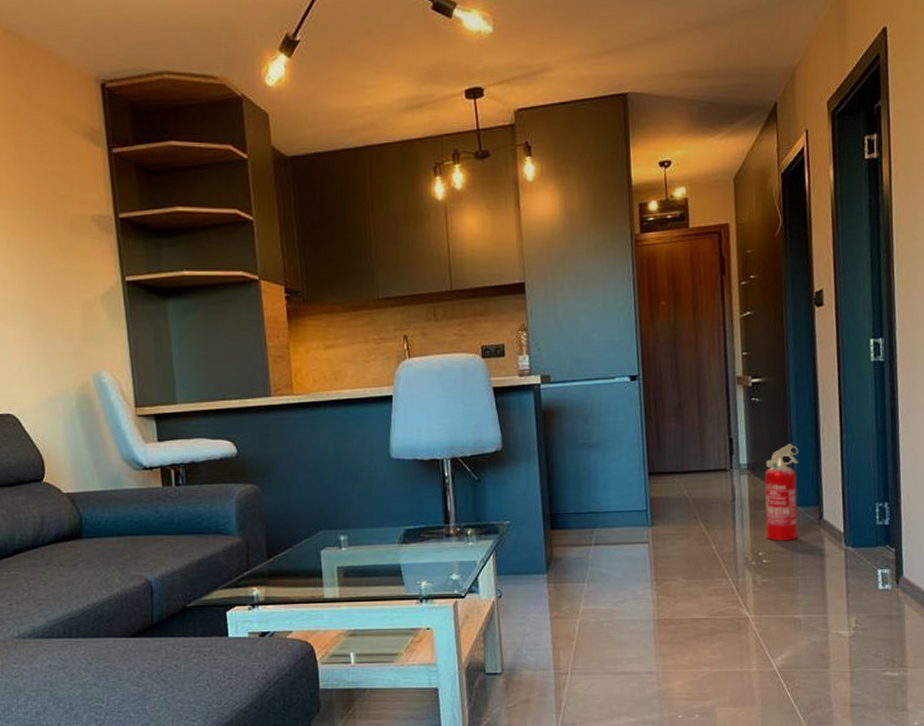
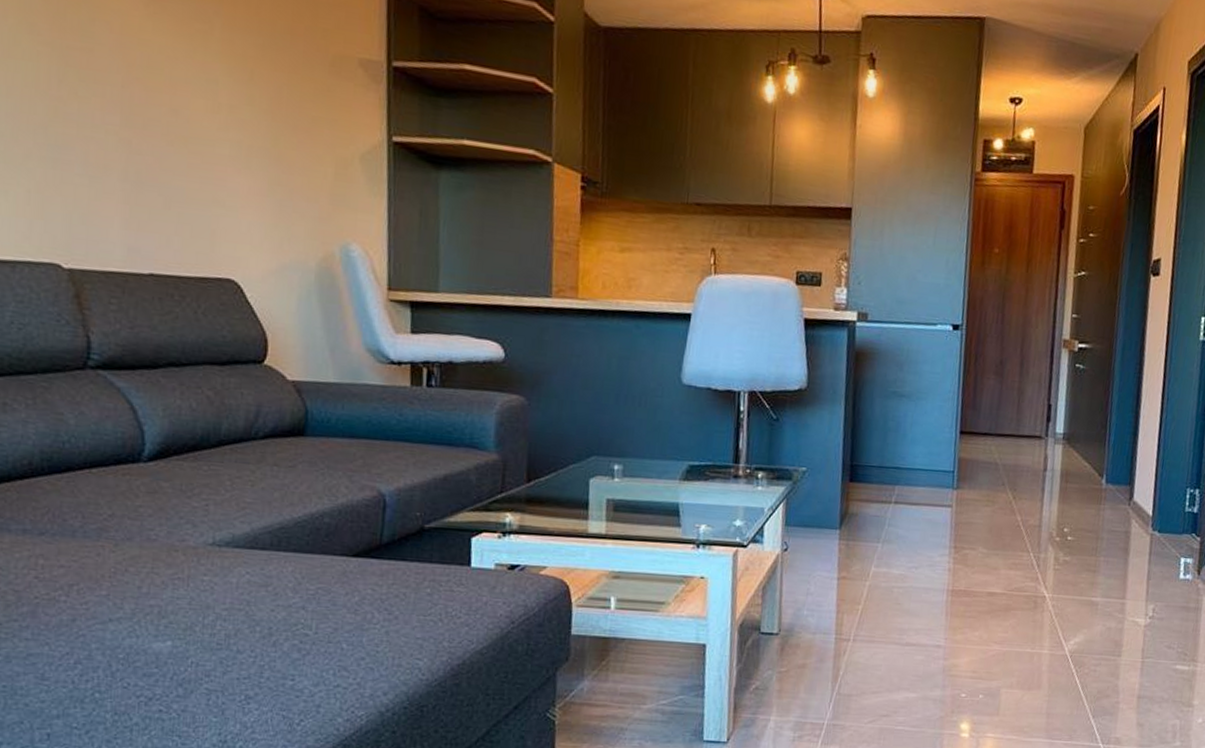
fire extinguisher: present [765,444,799,541] -> none [1073,417,1117,519]

